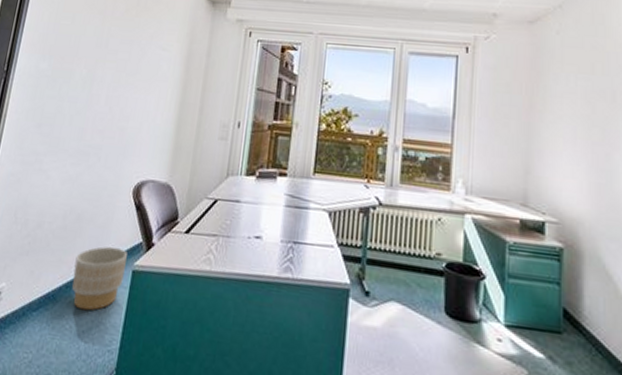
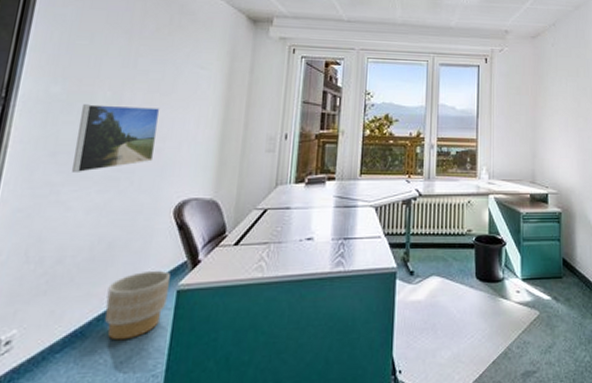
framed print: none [53,80,126,145] -> present [72,104,160,172]

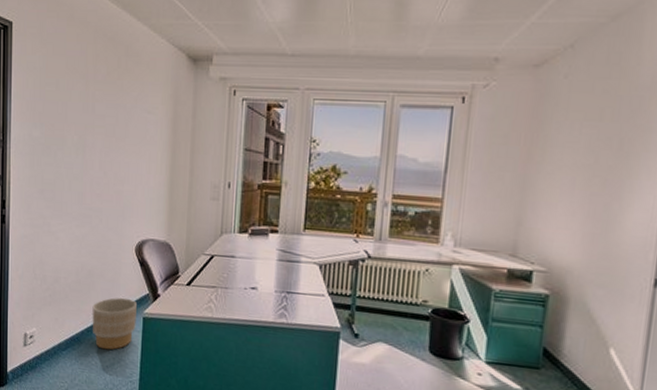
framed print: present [72,104,160,172] -> none [57,147,117,209]

